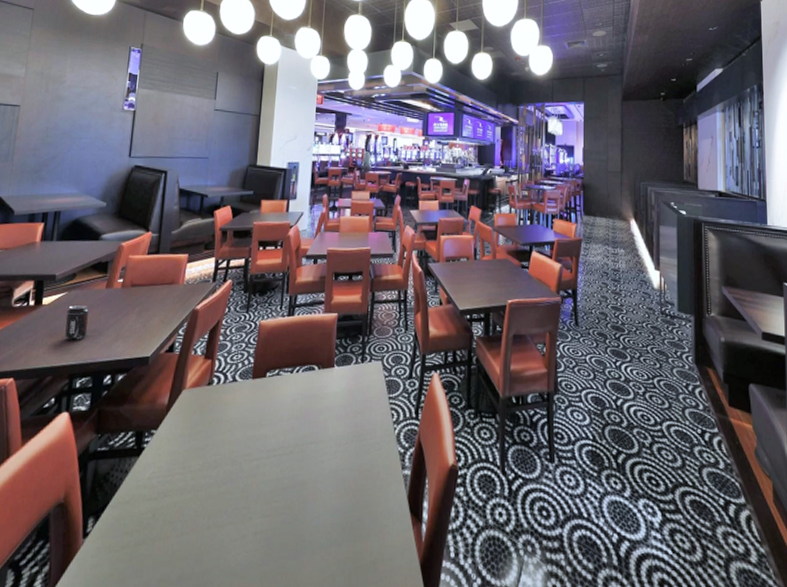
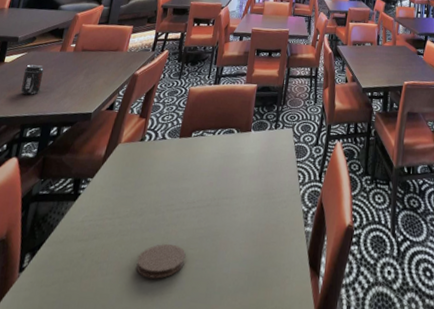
coaster: none [214,498,270,536] -> present [136,244,186,279]

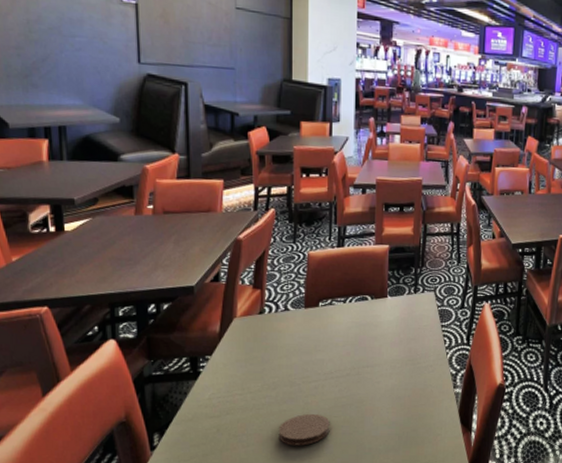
beverage can: present [20,64,44,95] -> none [94,232,122,269]

